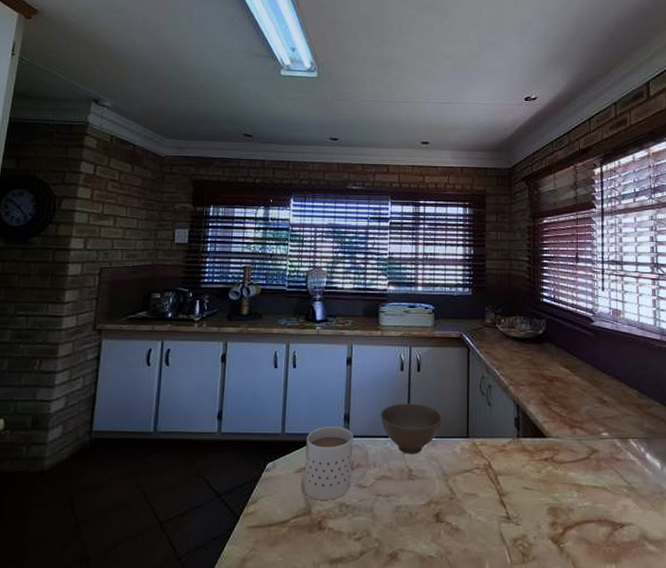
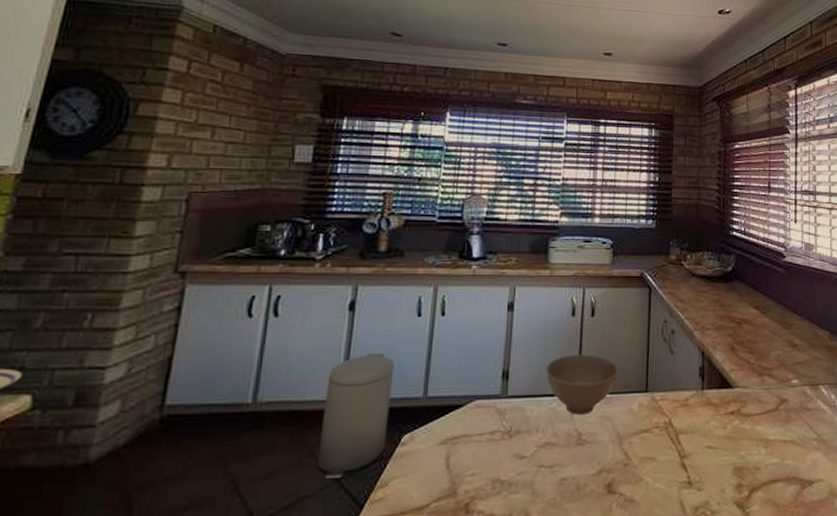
pedal bin: none [203,397,258,495] -> present [317,353,395,480]
mug: present [304,426,368,500] -> none [448,385,530,478]

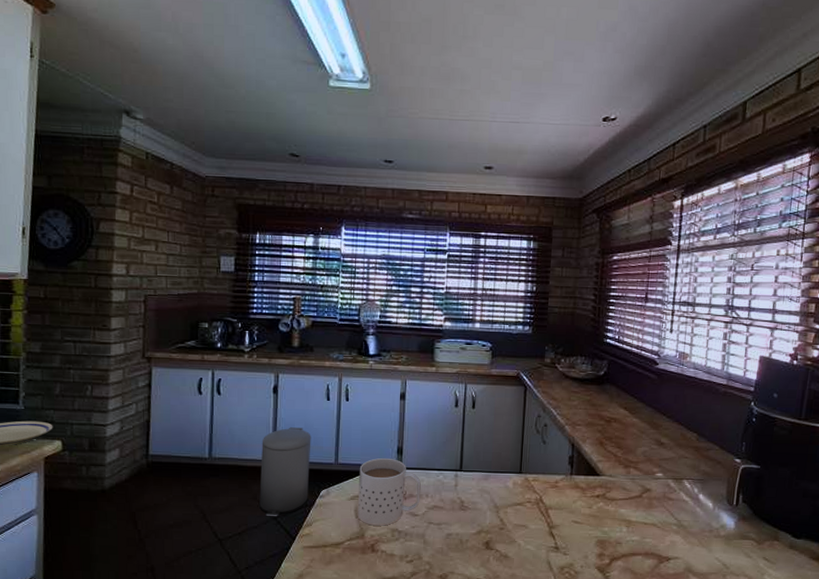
mug: none [448,385,530,478] -> present [357,457,421,526]
bowl: present [546,354,618,415] -> none [434,438,496,487]

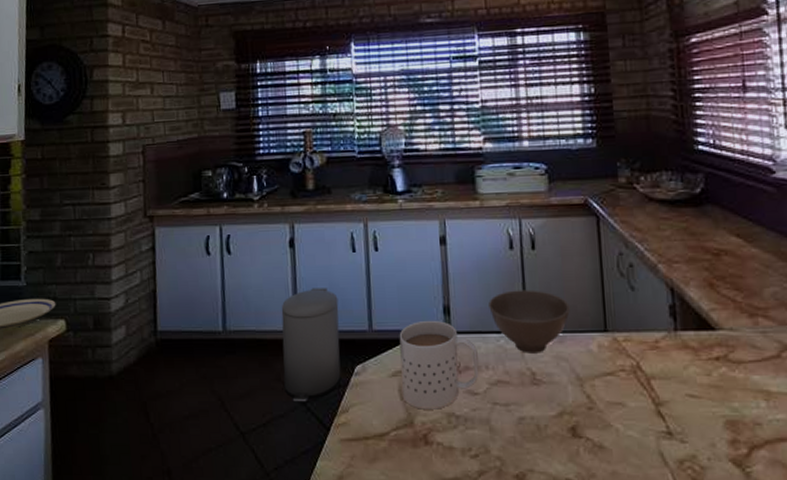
bowl: none [434,438,496,487] -> present [488,289,570,354]

